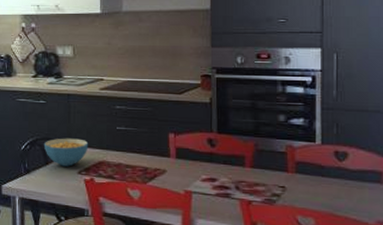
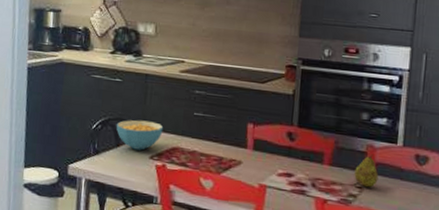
fruit: none [276,153,300,187] -> present [354,153,379,188]

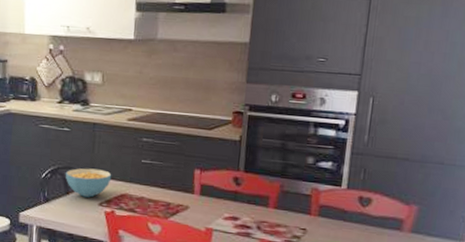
fruit: present [354,153,379,188] -> none [298,196,323,229]

